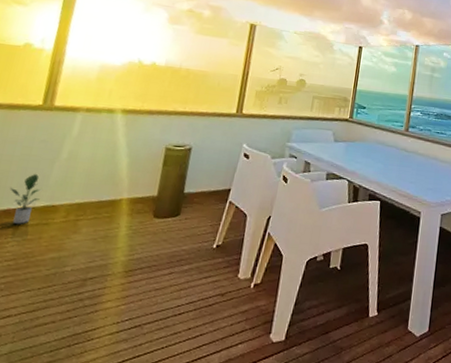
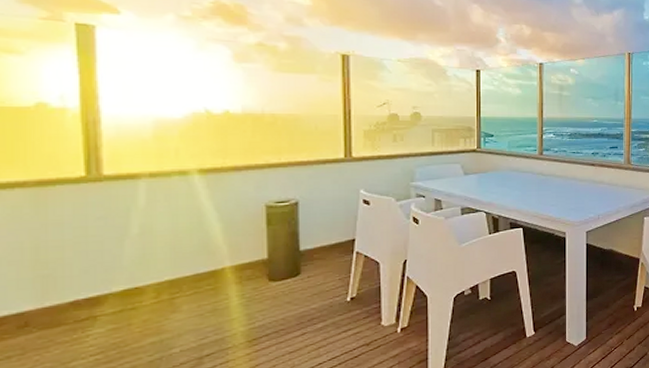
potted plant: present [10,173,42,224] -> none [71,255,116,315]

